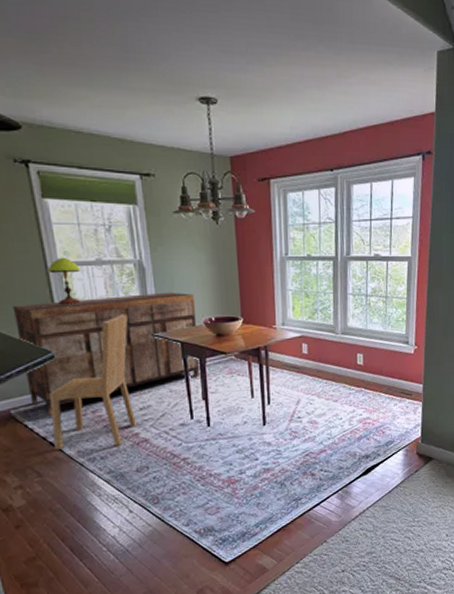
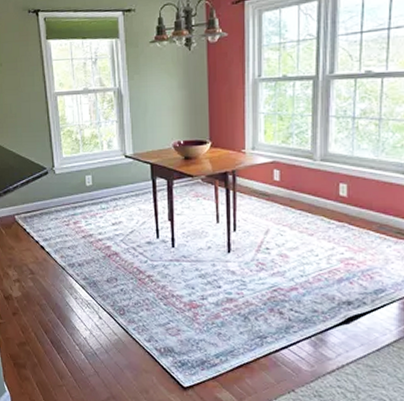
sideboard: present [12,292,199,417] -> none [21,116,166,224]
table lamp: present [33,257,80,309] -> none [35,88,71,132]
dining chair: present [49,315,136,450] -> none [43,138,109,256]

